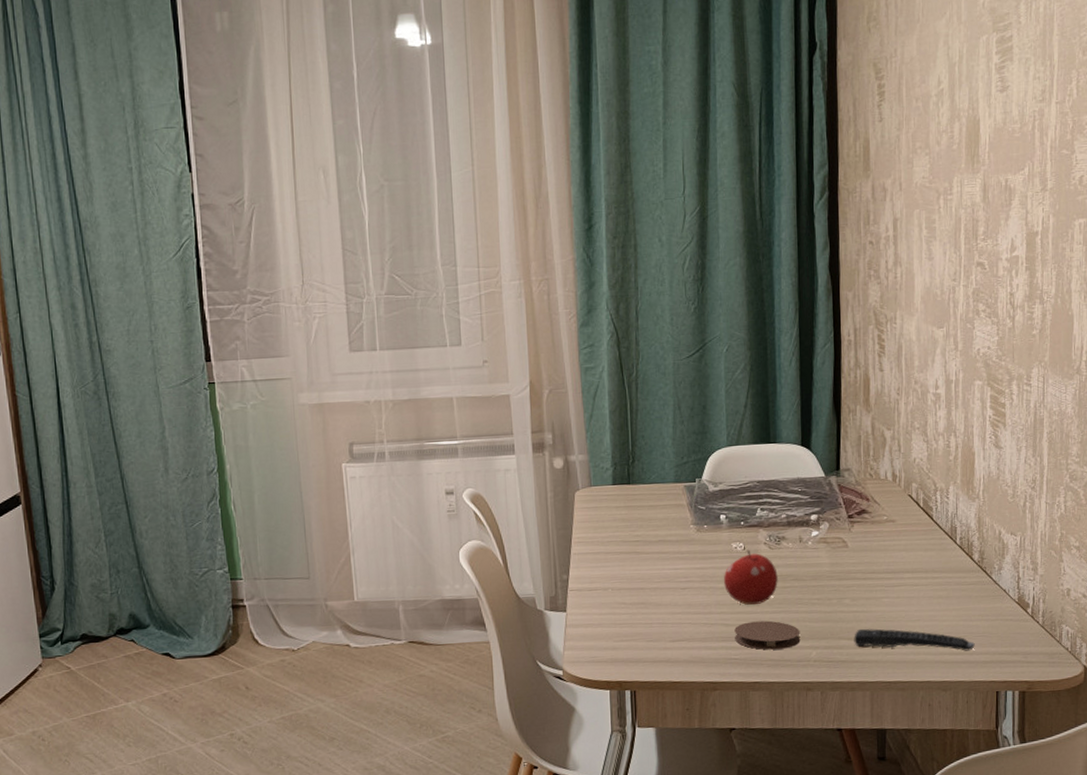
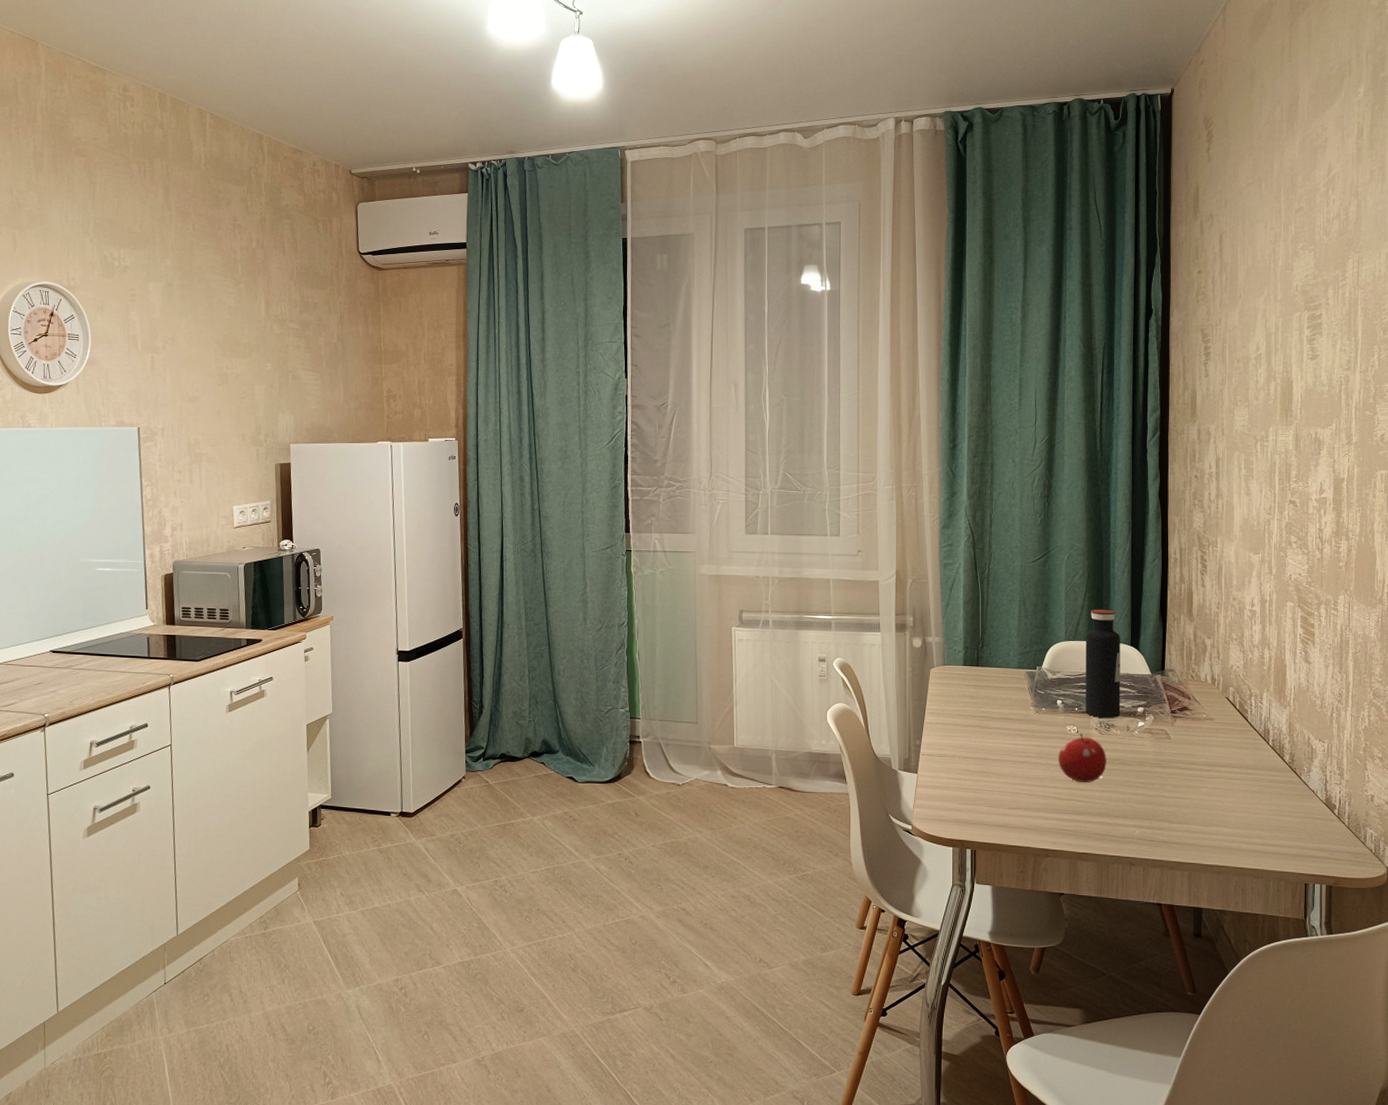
coaster: present [734,620,801,650] -> none [1066,798,1126,825]
water bottle: none [750,406,792,531] -> present [1085,609,1121,719]
remote control: present [854,628,975,651] -> none [1174,813,1285,843]

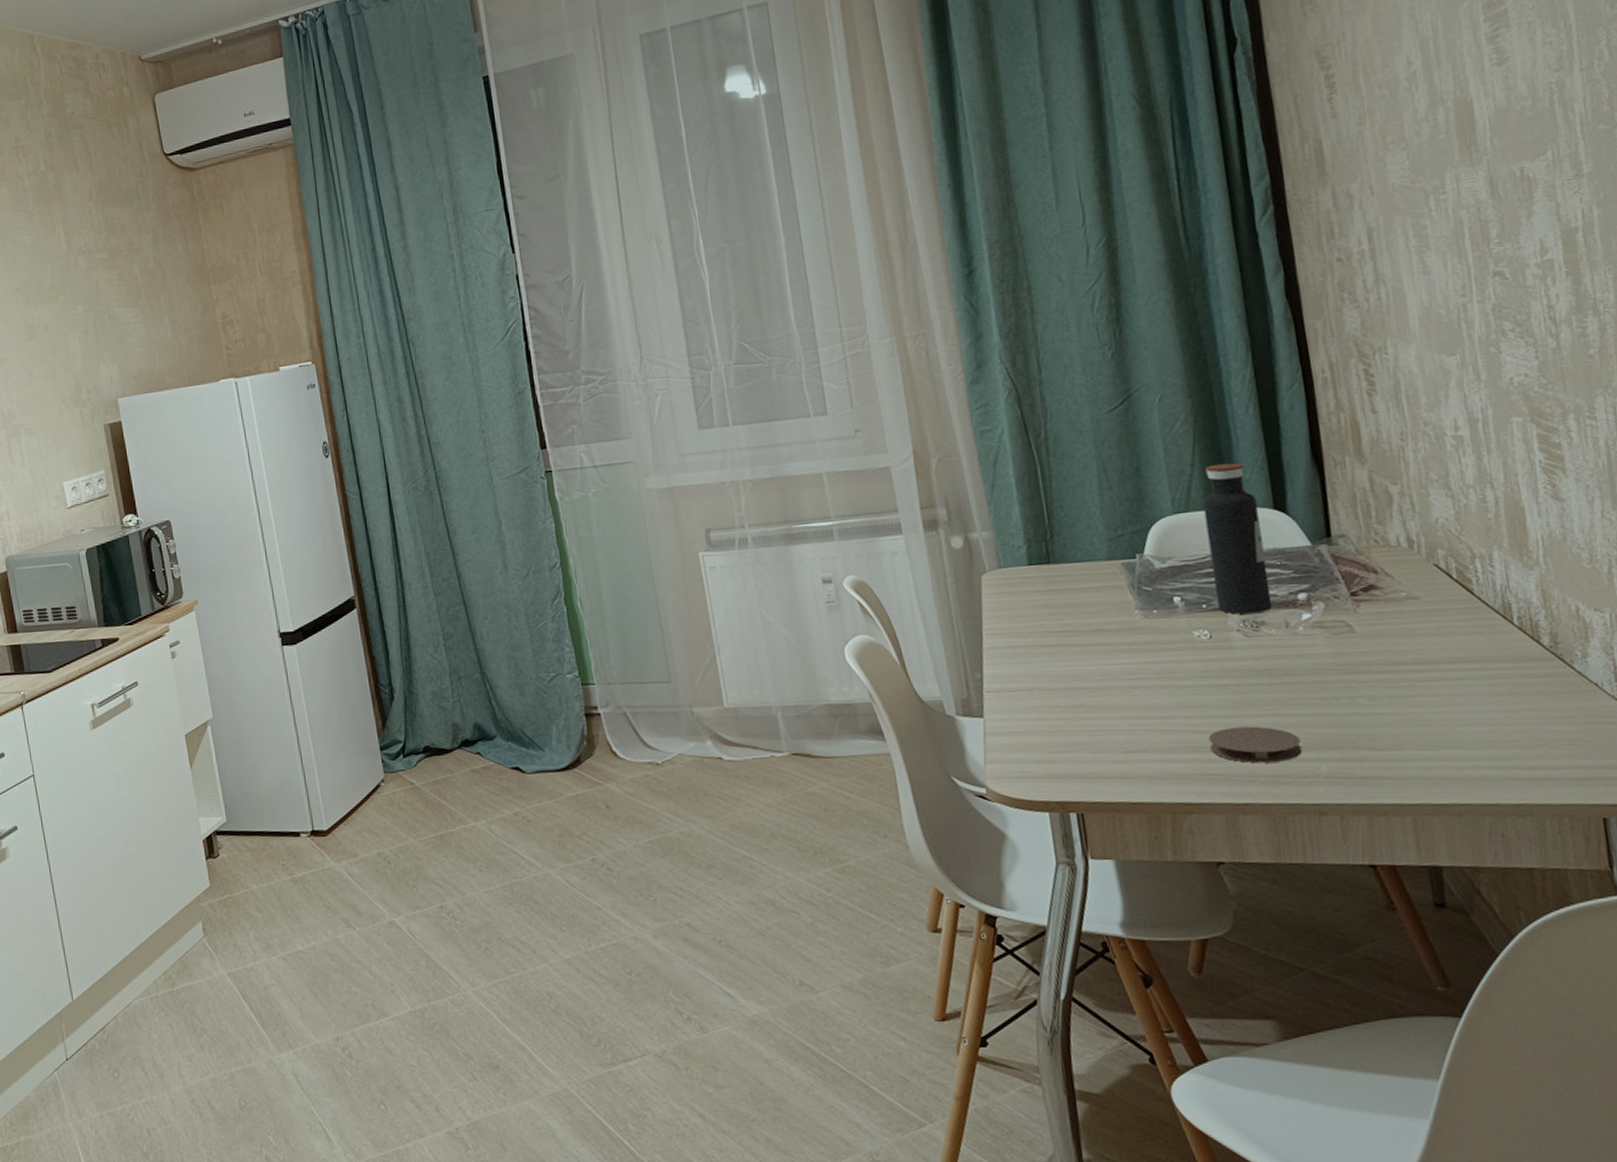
fruit: present [1059,733,1107,782] -> none [1186,639,1263,707]
coaster: none [1066,798,1126,825] -> present [1208,726,1303,763]

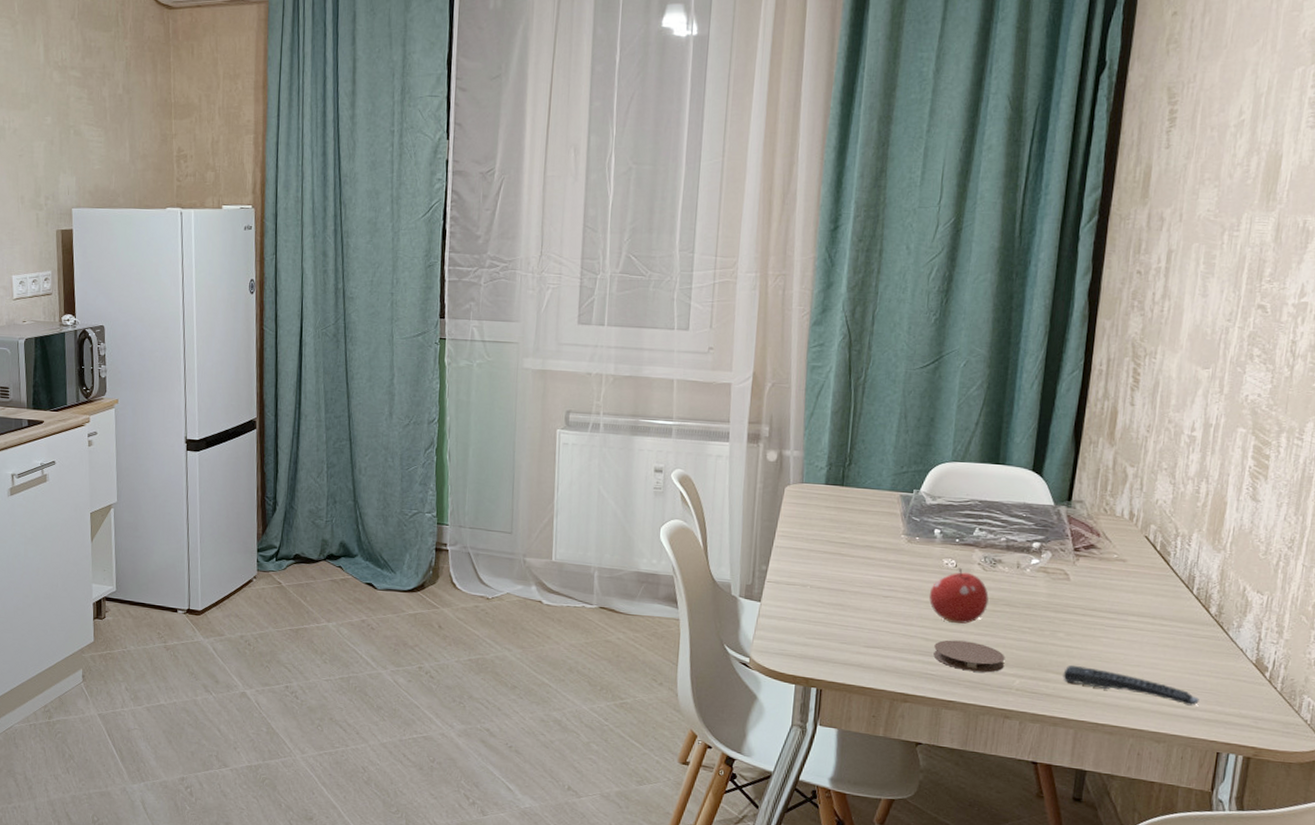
fruit: none [1186,639,1263,707] -> present [929,568,989,624]
water bottle: present [1202,463,1273,614] -> none [968,426,1020,553]
remote control: none [1378,735,1561,765] -> present [1063,664,1199,706]

